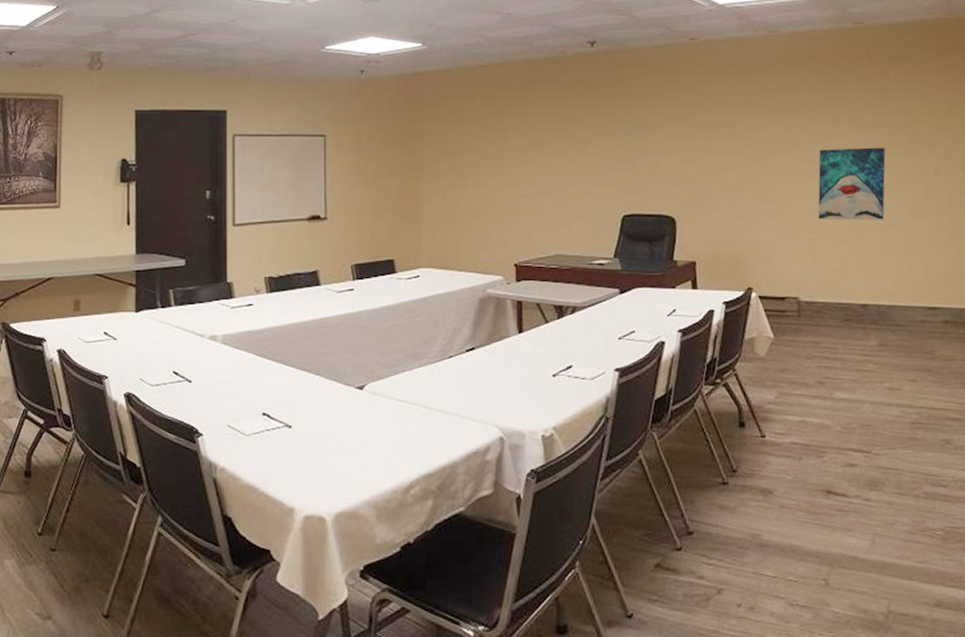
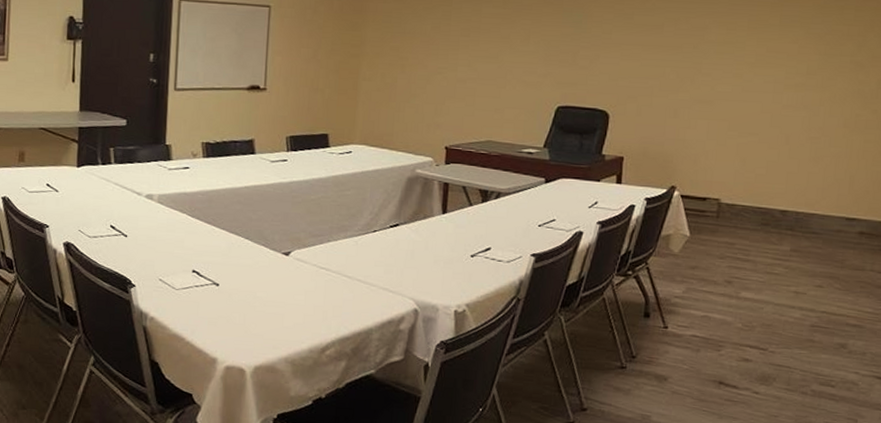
wall art: present [818,147,886,220] -> none [752,54,830,129]

